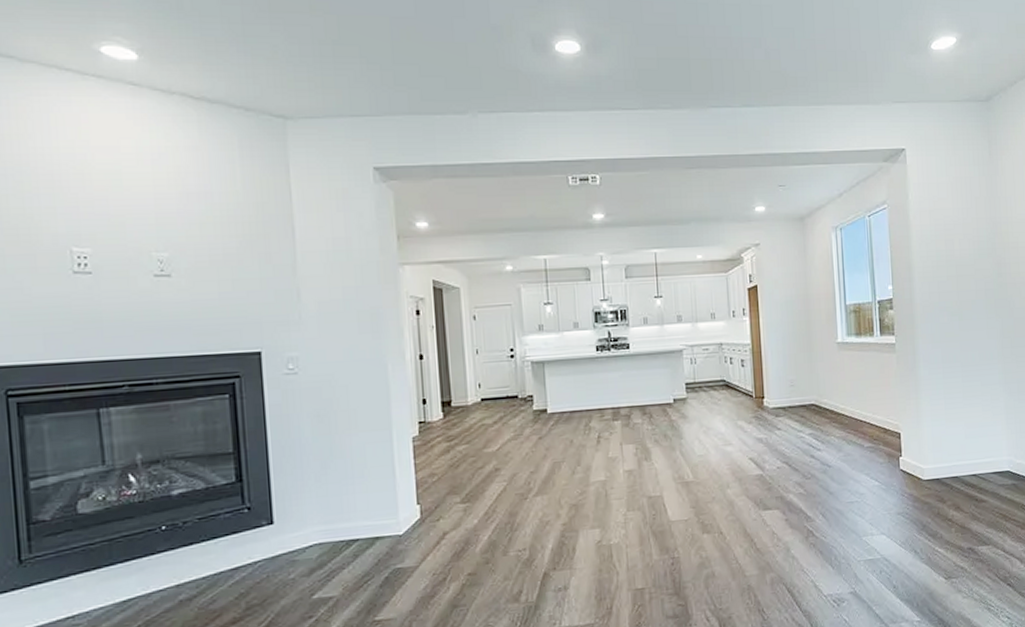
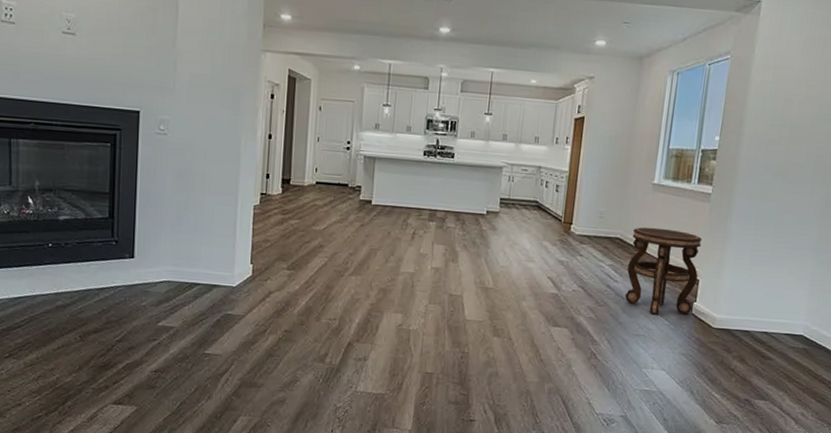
side table: none [826,386,900,477] -> present [624,226,702,315]

